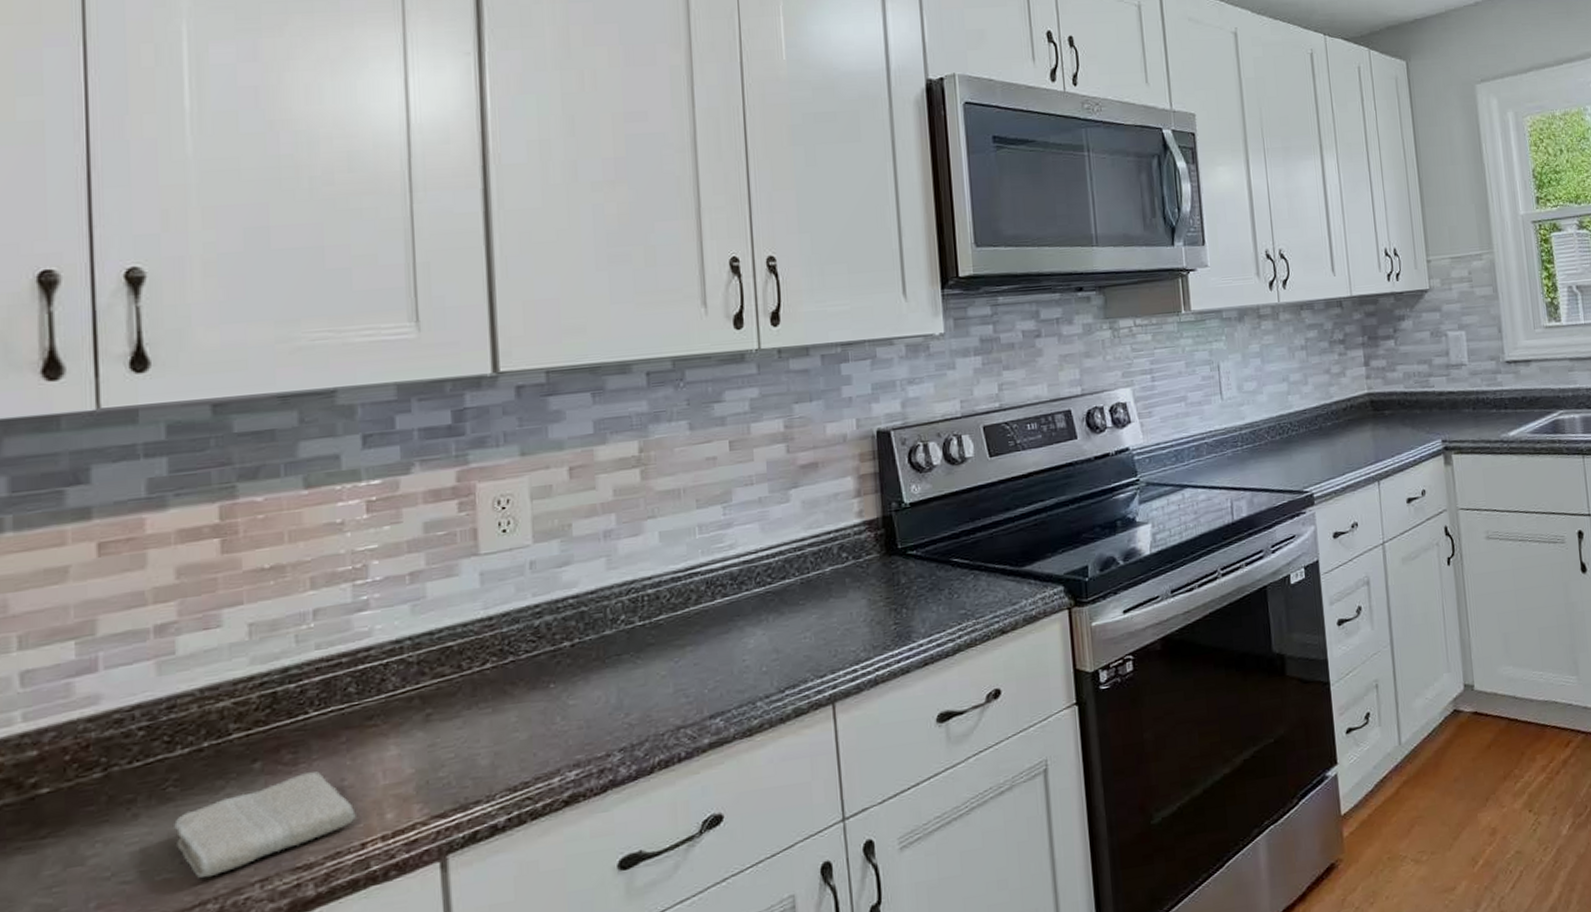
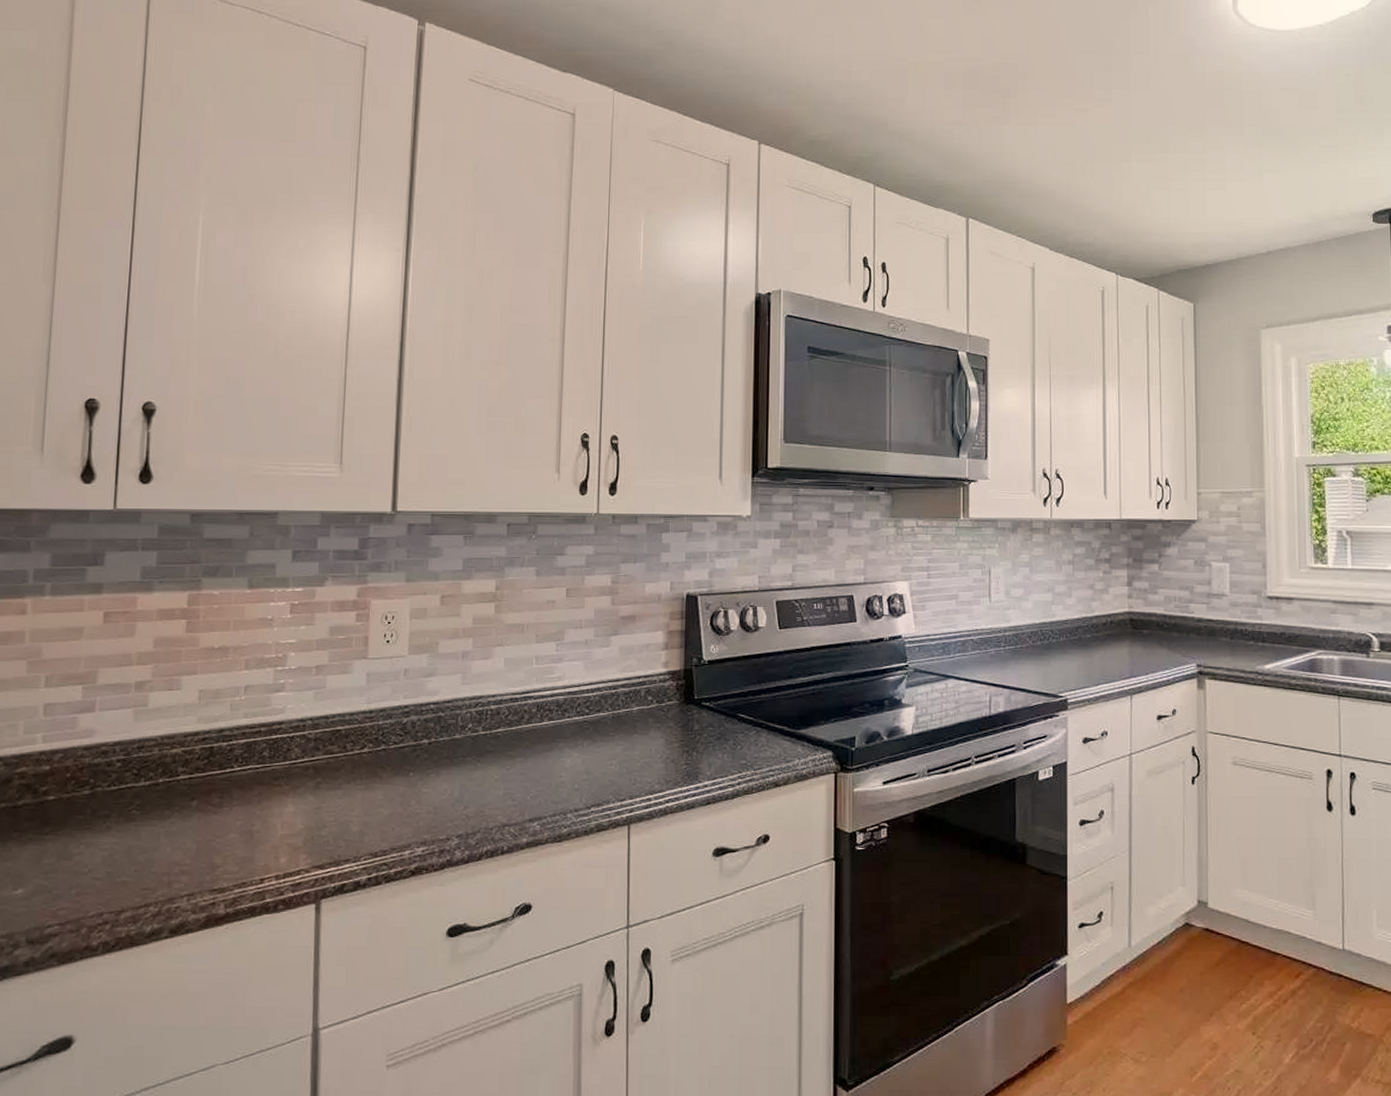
washcloth: present [174,771,356,879] -> none [133,815,259,886]

